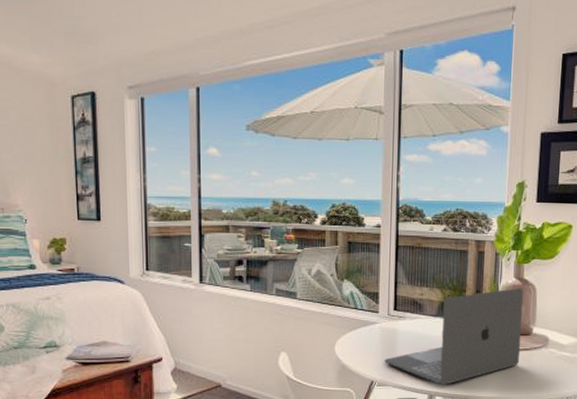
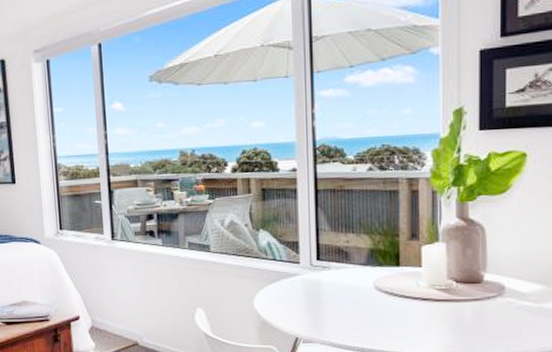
laptop: present [384,288,524,385] -> none [309,229,470,341]

